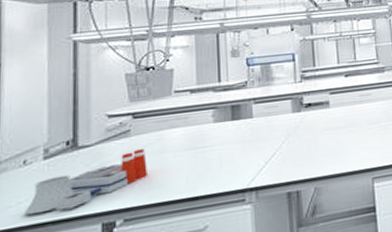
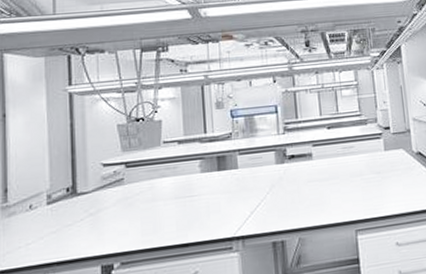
laboratory equipment: present [25,149,147,215] -> none [33,196,141,256]

